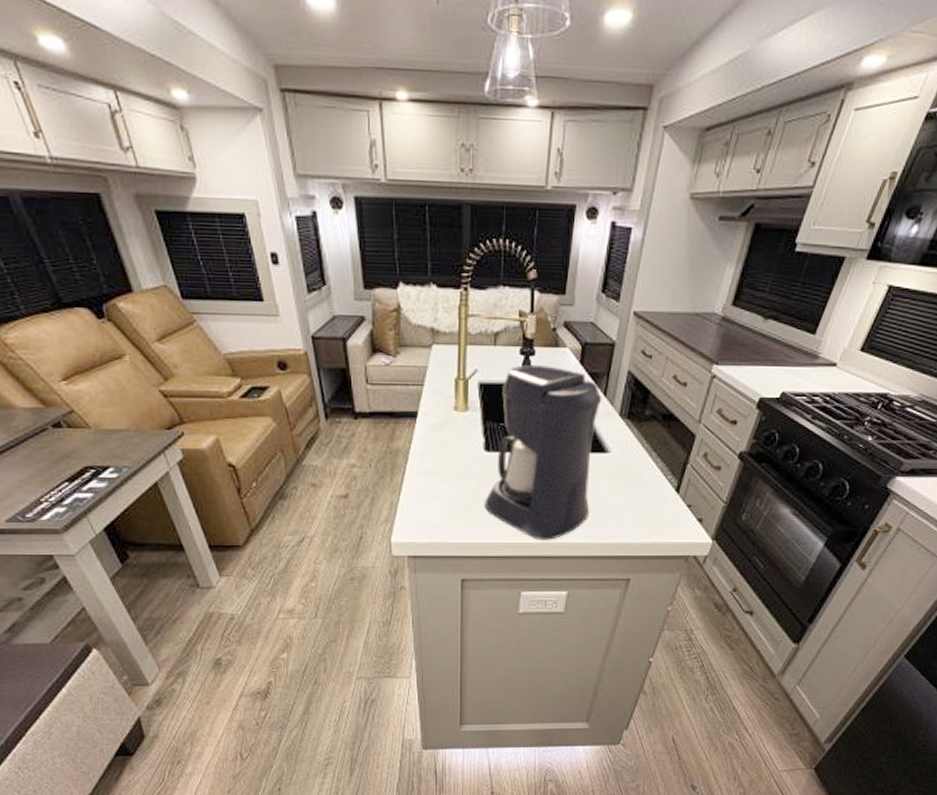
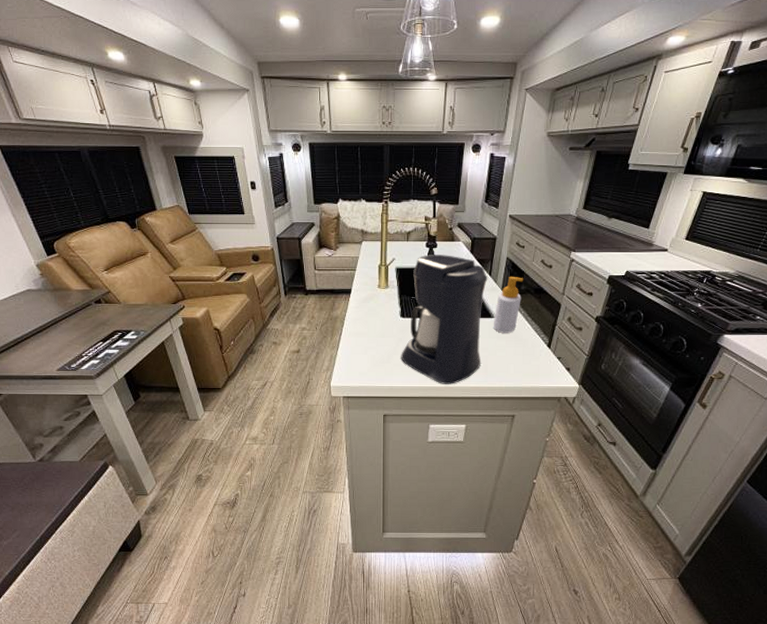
soap bottle: none [606,396,649,473] -> present [493,276,524,333]

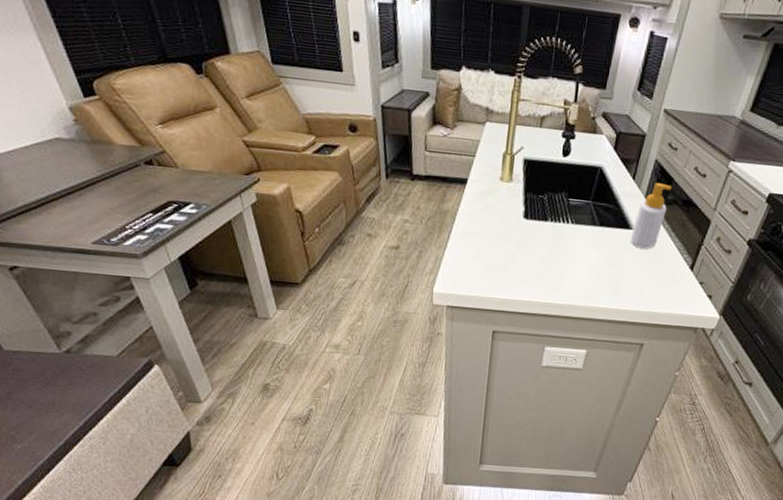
coffee maker: present [401,255,488,384] -> none [519,146,631,303]

